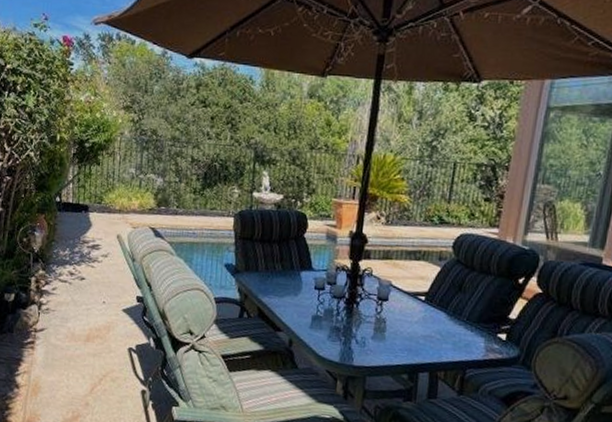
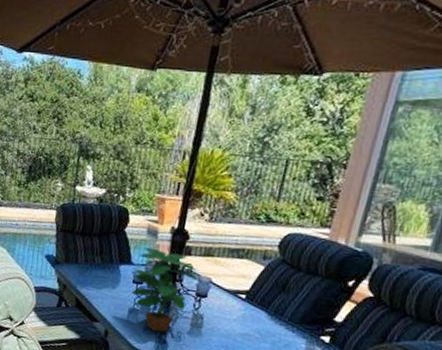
potted plant: none [313,252,380,339] -> present [131,247,200,332]

